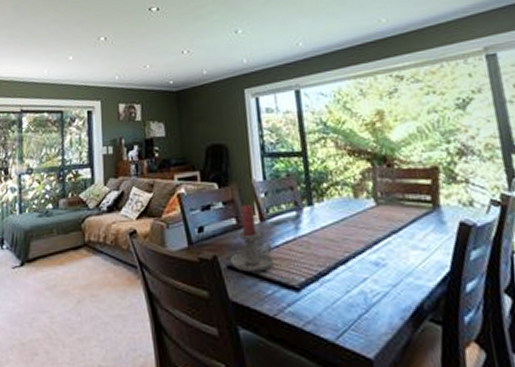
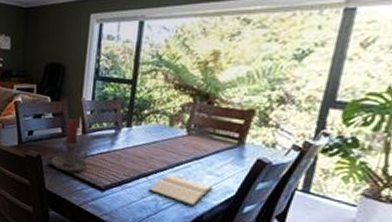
hardback book: none [351,256,423,294] -> present [148,174,212,207]

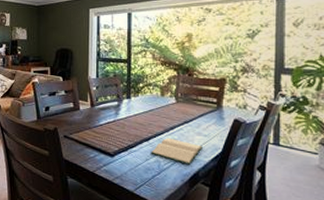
candle holder: present [51,118,88,172] -> none [67,94,98,141]

